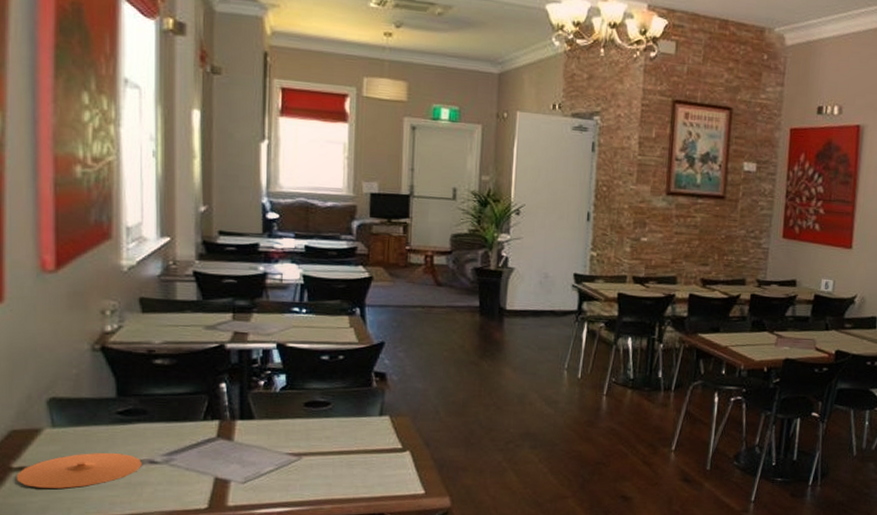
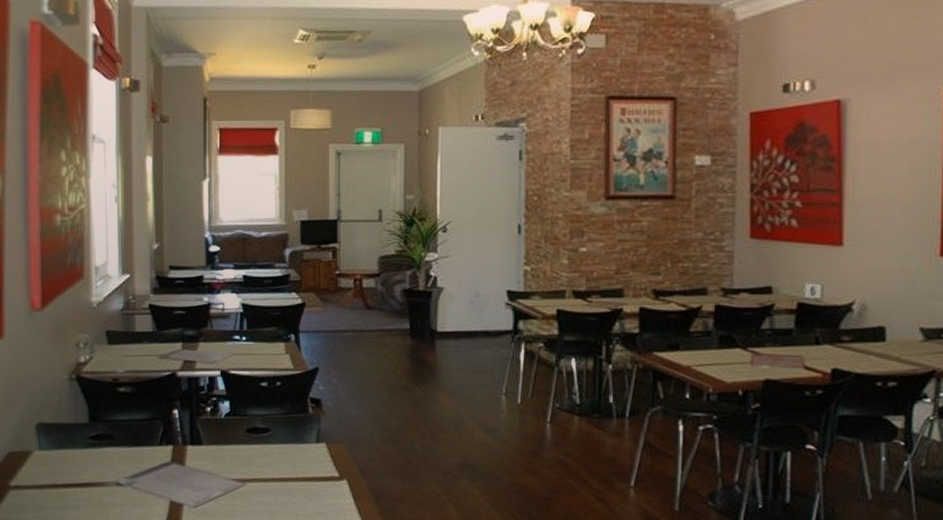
plate: present [16,452,142,489] -> none [12,474,109,507]

